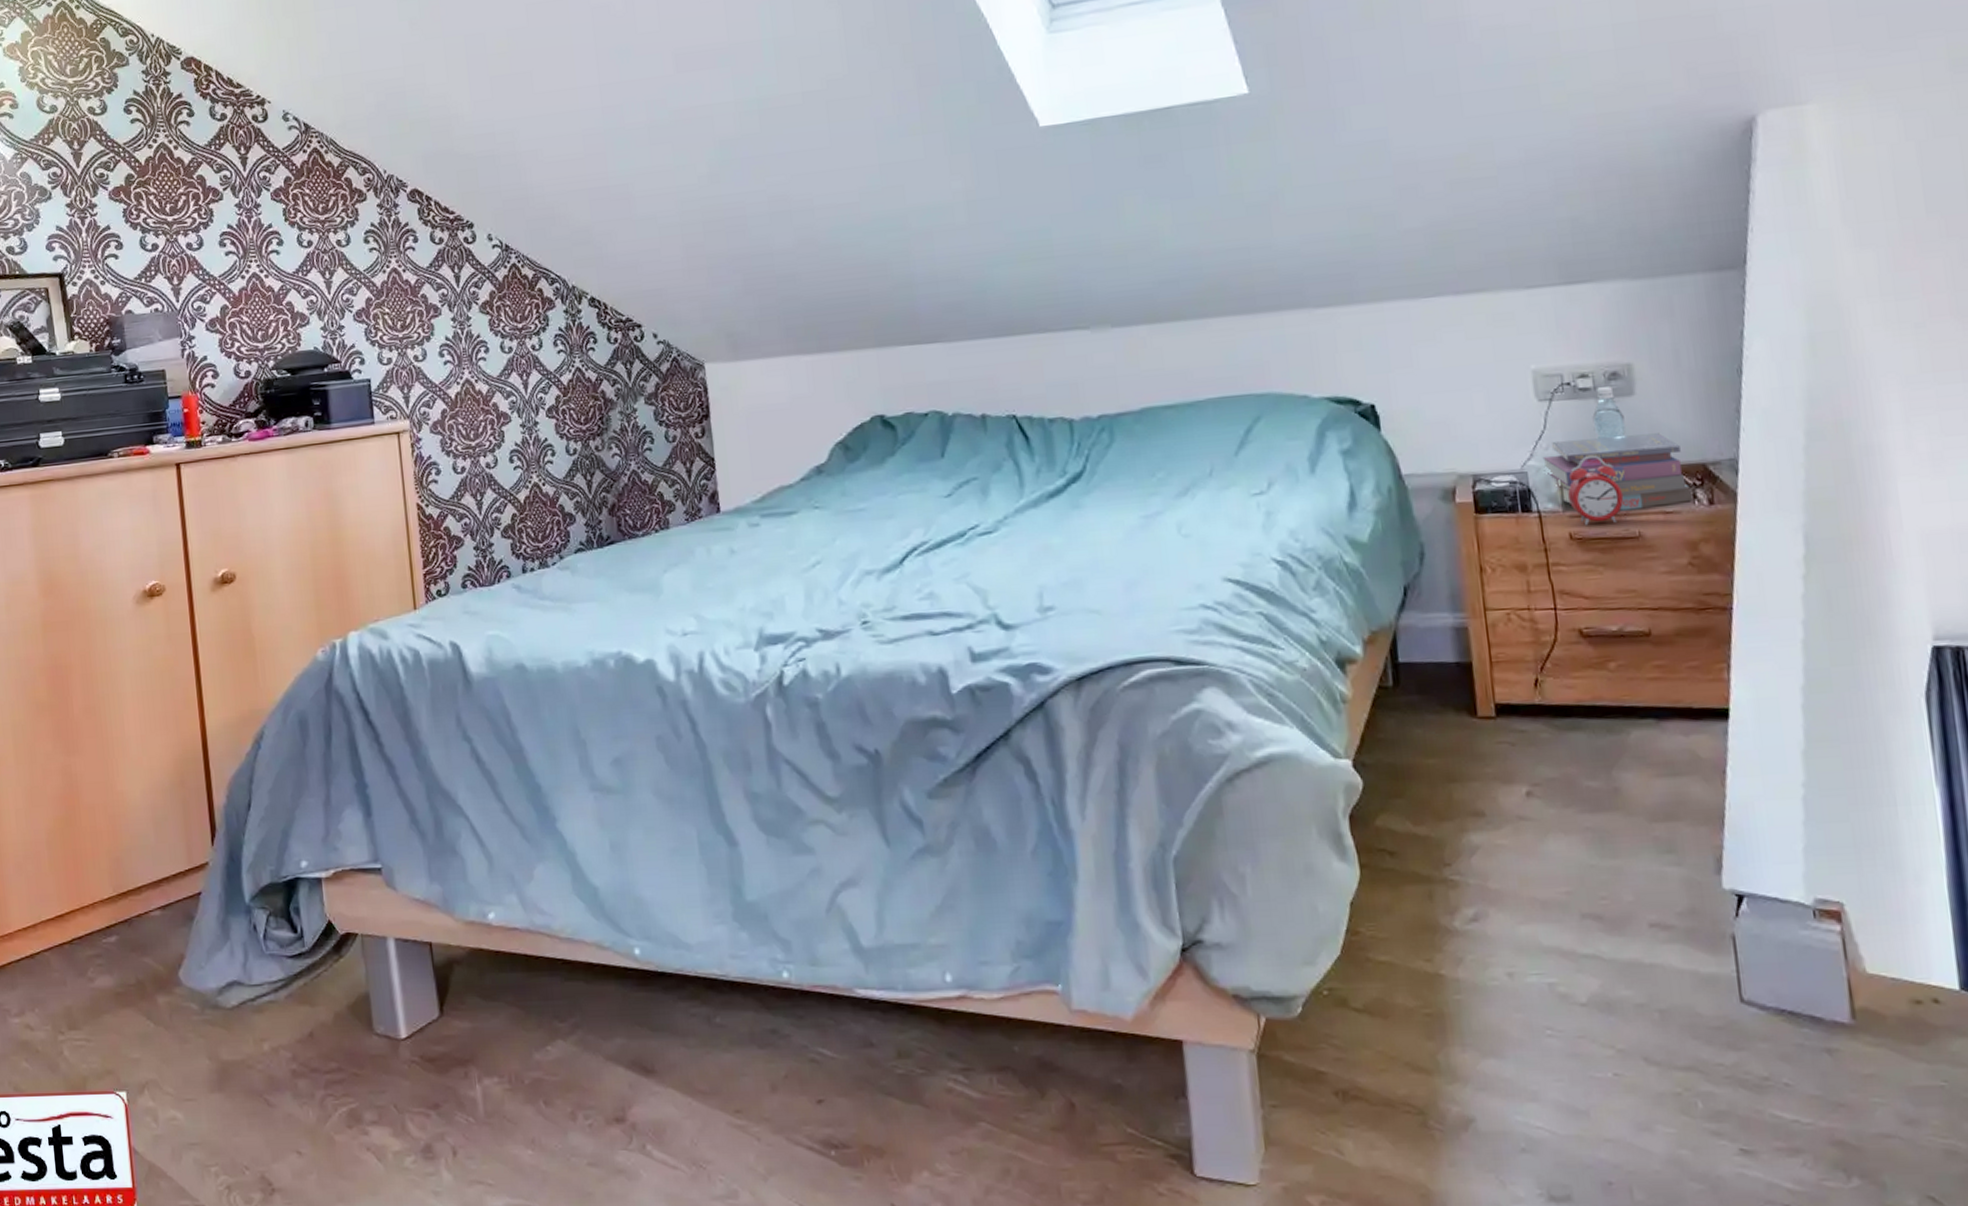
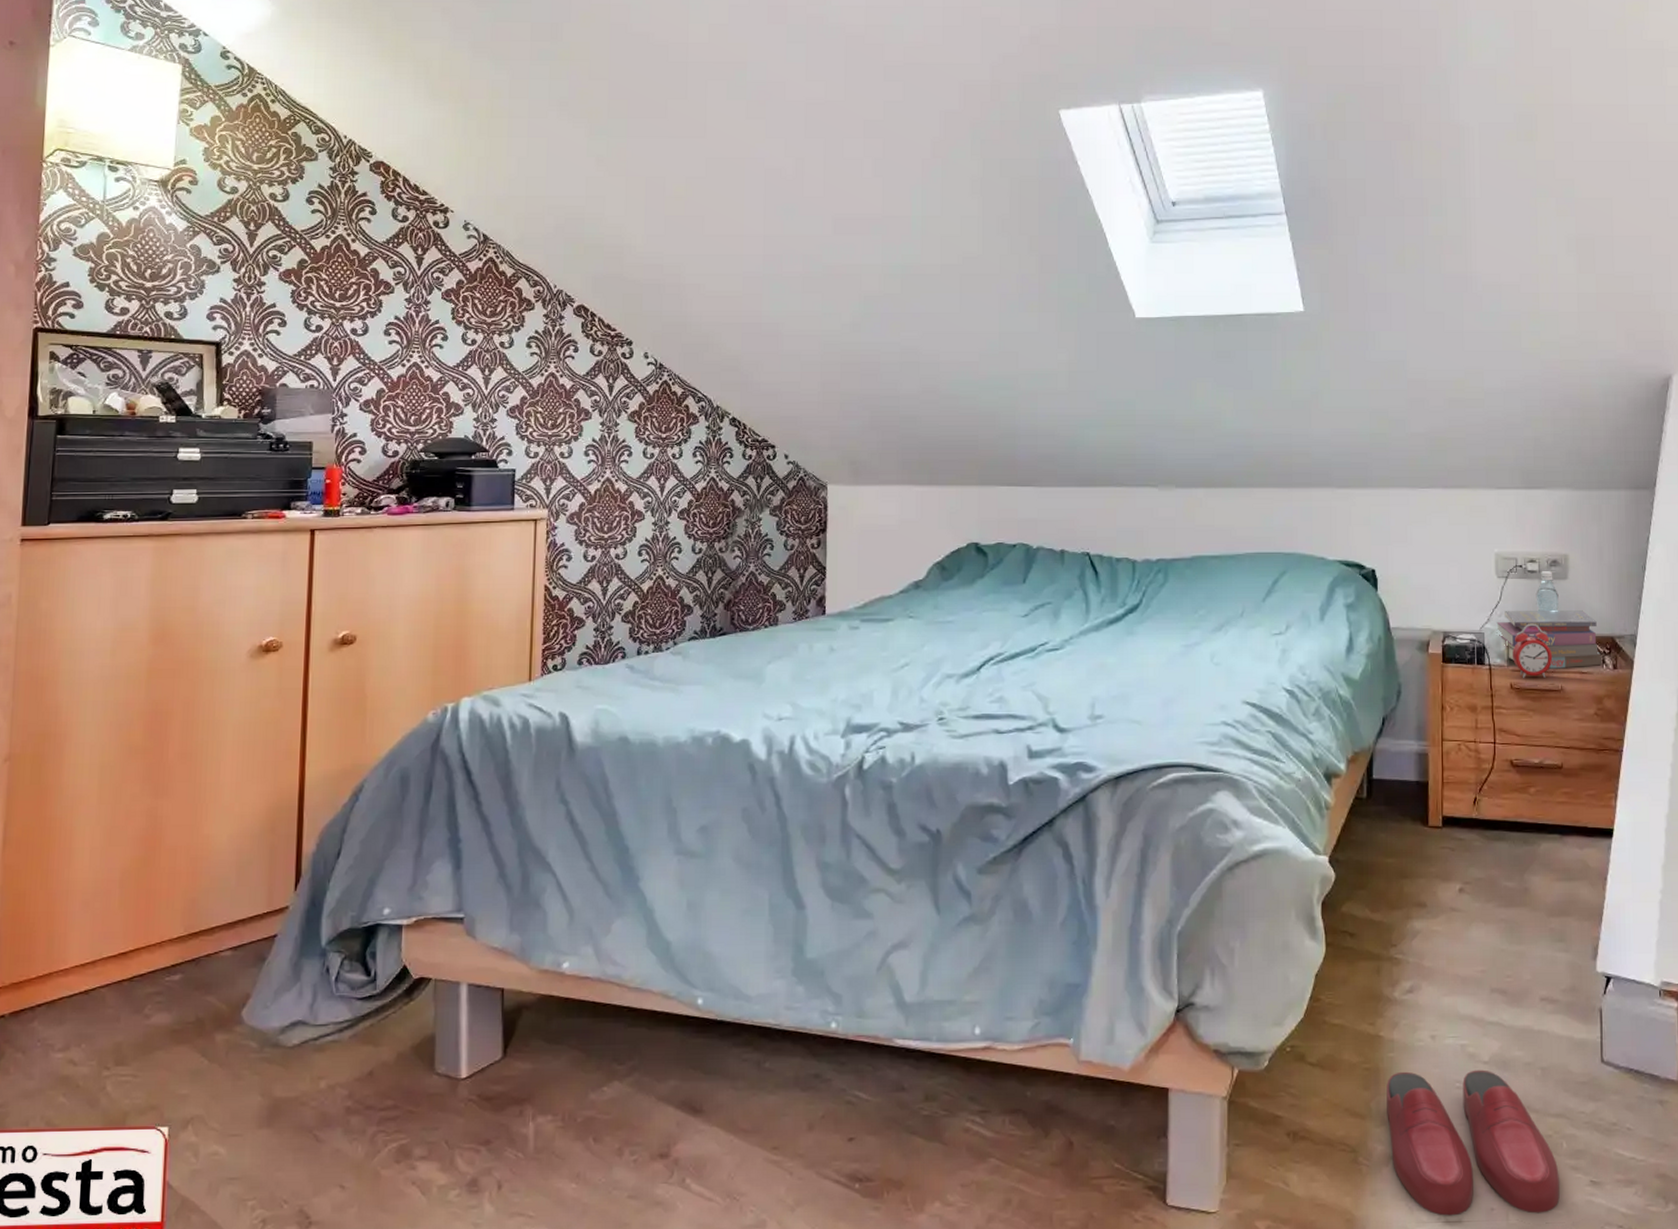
slippers: none [1455,1013,1700,1191] -> present [1386,1069,1560,1216]

